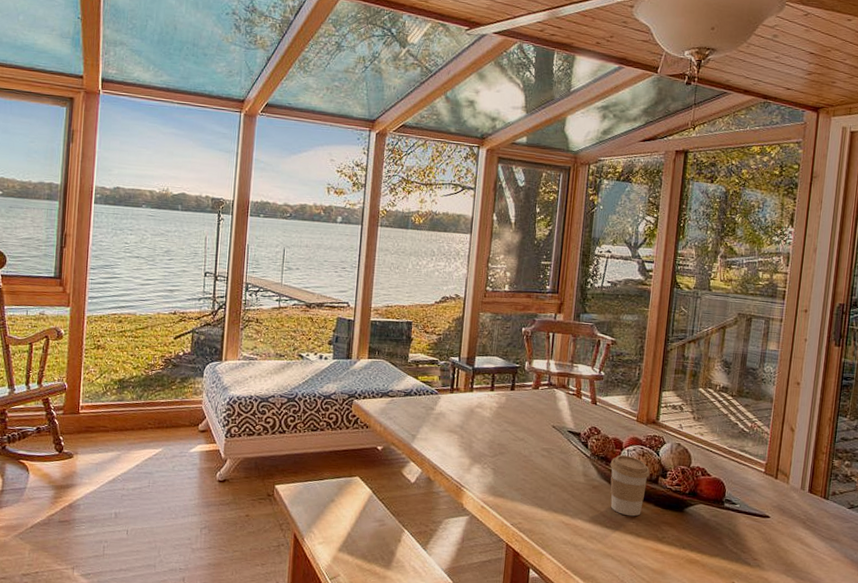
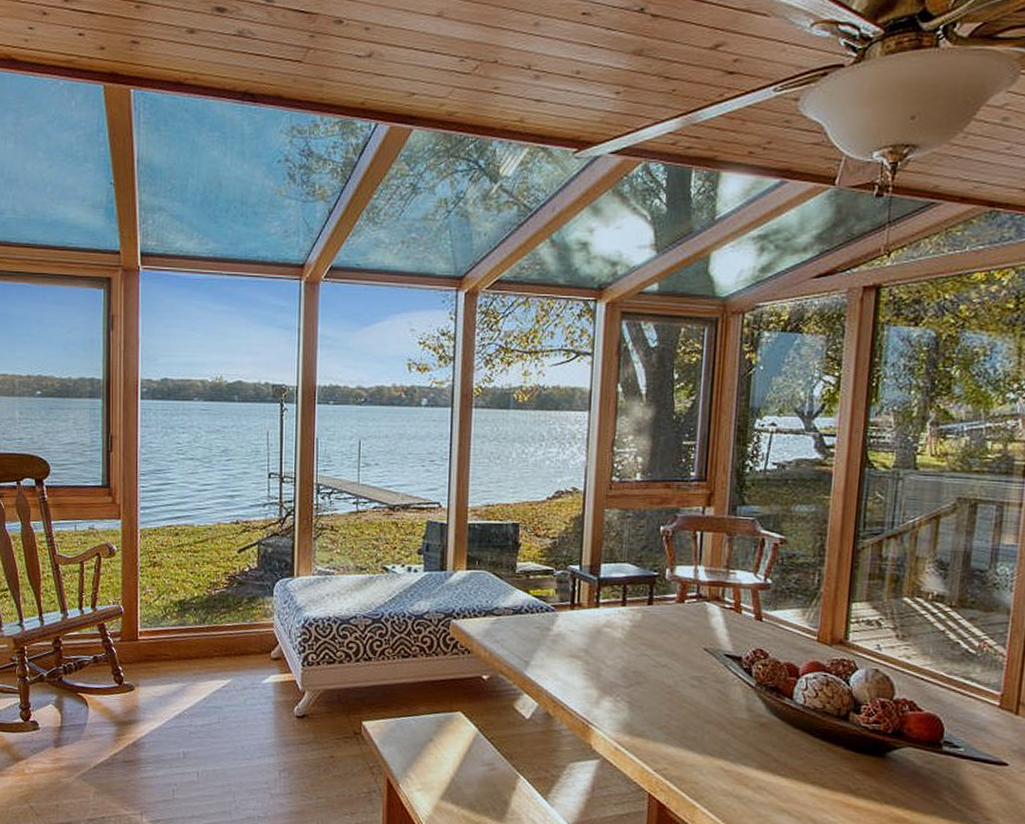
coffee cup: present [610,454,650,517] -> none [782,684,837,762]

